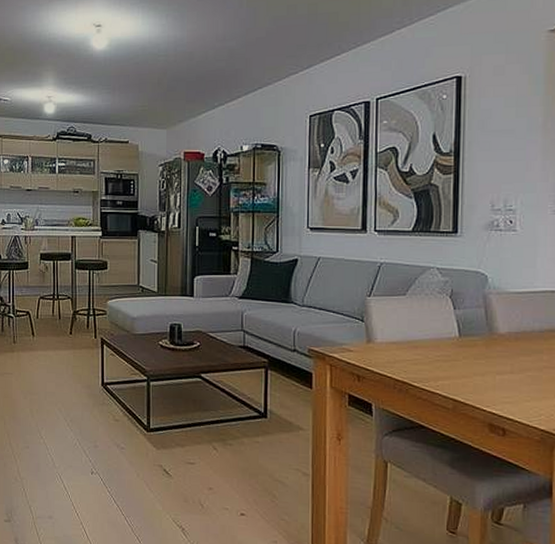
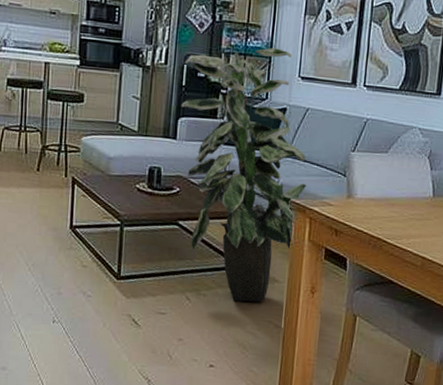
indoor plant: none [196,203,325,451] -> present [181,47,307,302]

